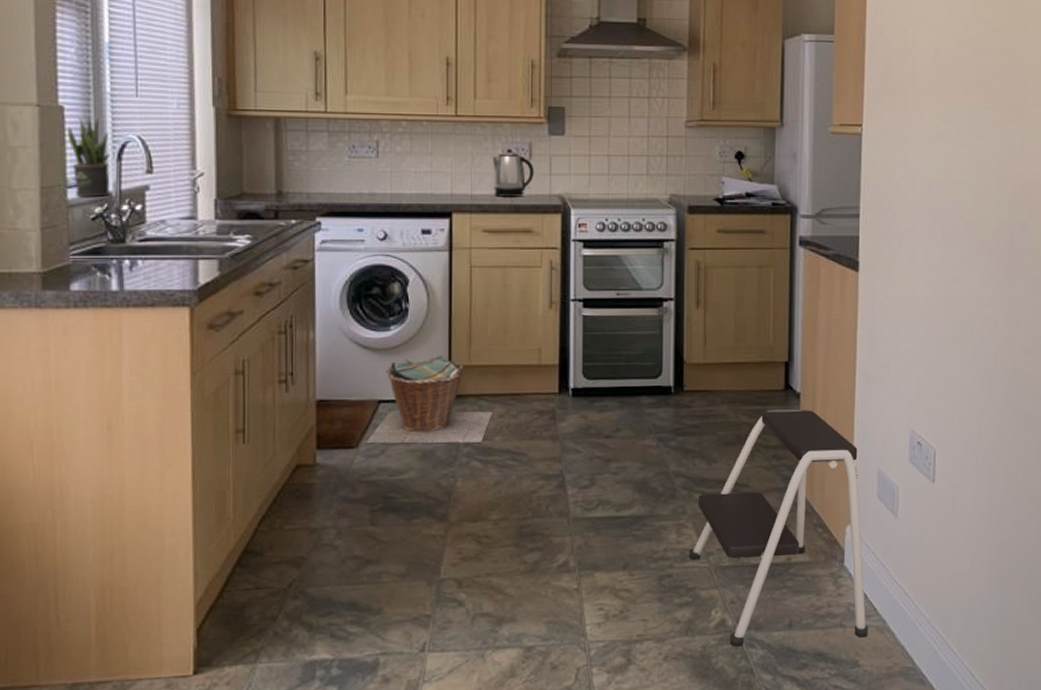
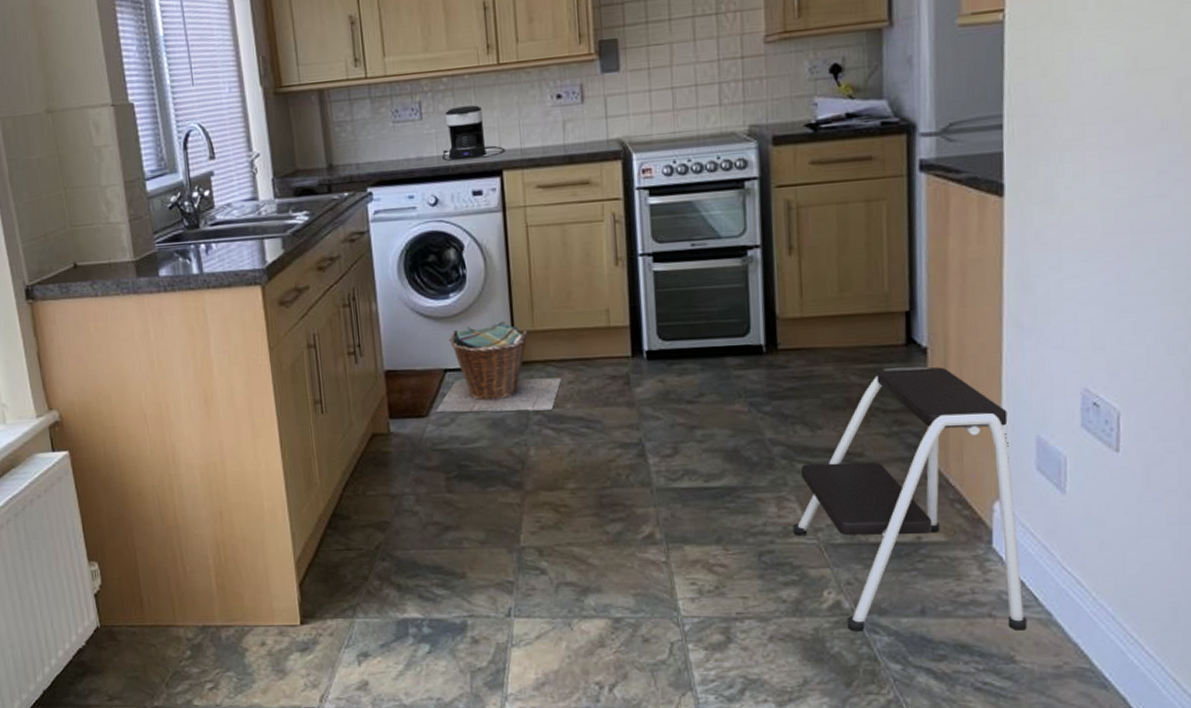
potted plant: present [67,116,111,197] -> none [139,109,181,188]
coffee maker: none [395,150,456,201] -> present [442,105,505,162]
kettle: present [492,152,534,197] -> none [541,97,588,149]

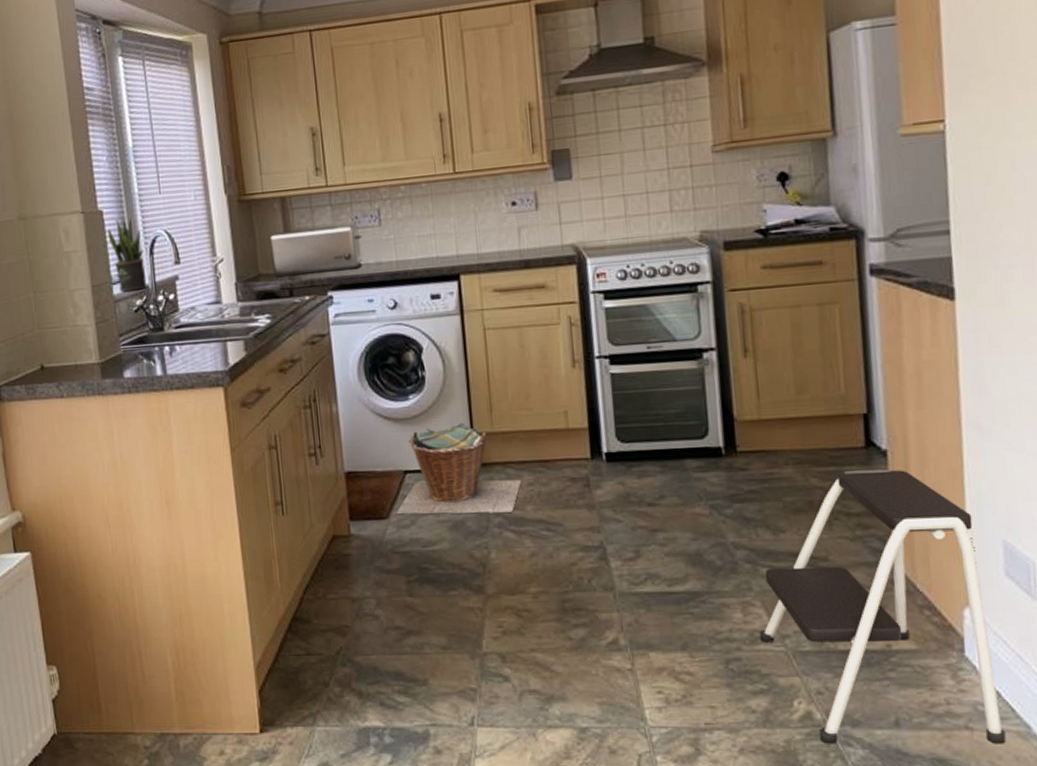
potted plant: none [139,109,181,188] -> present [107,216,147,292]
toaster: none [306,116,403,174] -> present [269,223,363,278]
coffee maker: present [442,105,505,162] -> none [401,212,462,267]

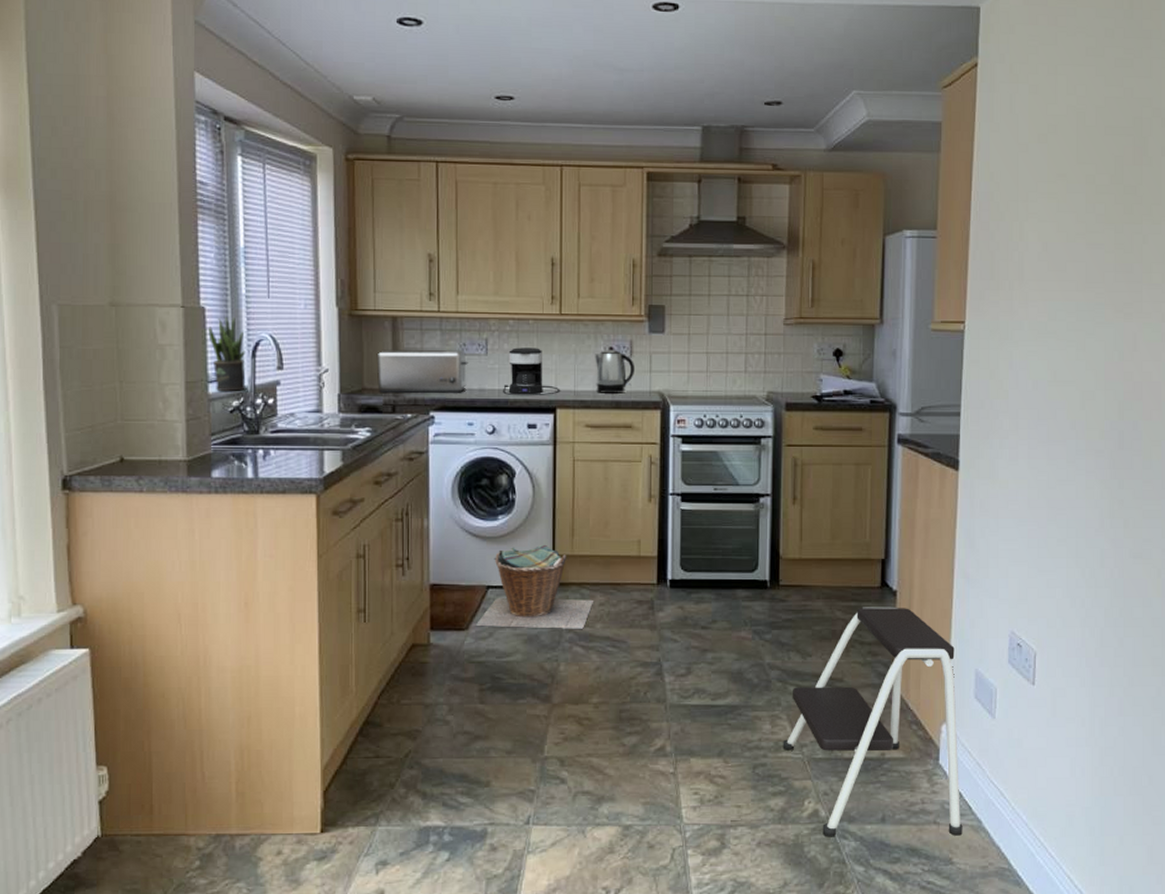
coffee maker: none [401,212,462,267] -> present [503,347,560,396]
kettle: none [496,204,542,254] -> present [595,350,634,393]

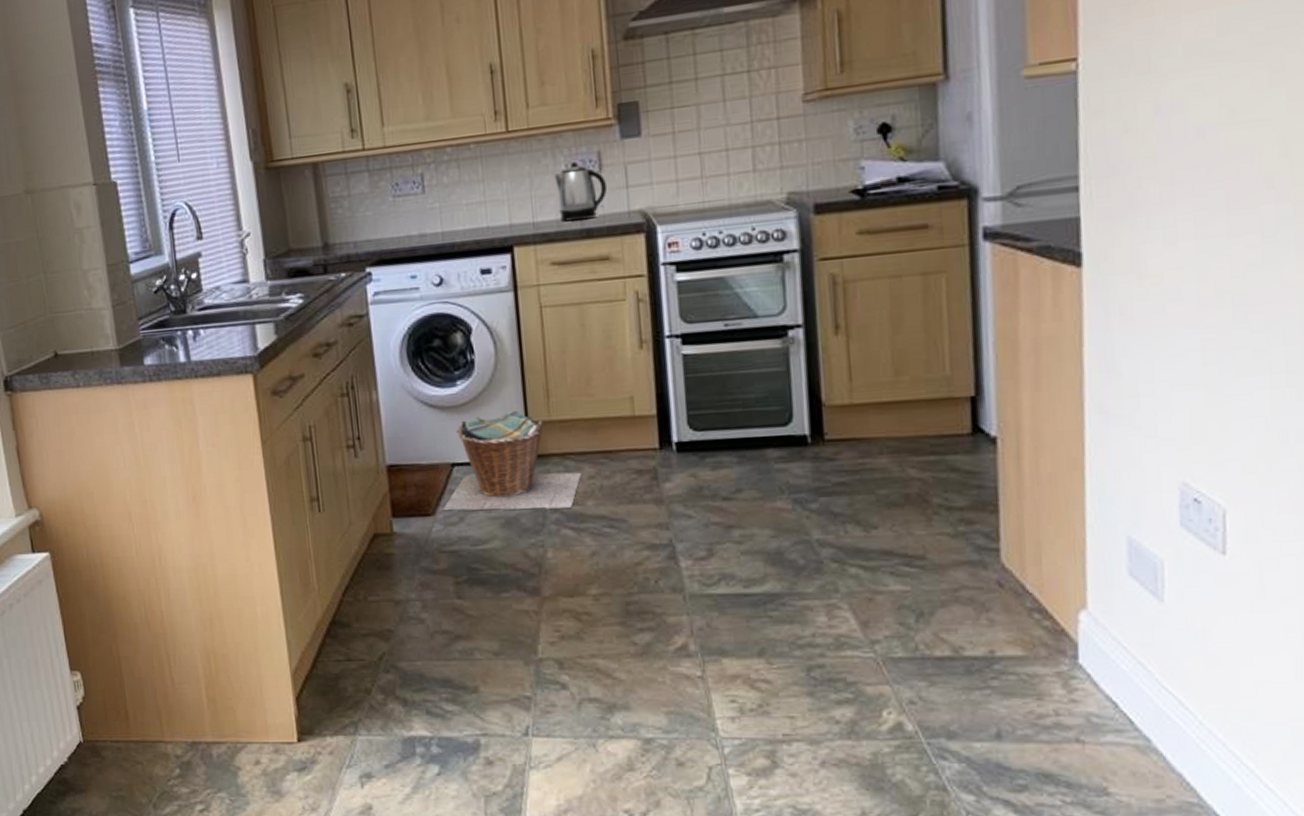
potted plant: present [208,316,246,391] -> none [122,187,167,271]
toaster: present [376,349,468,394] -> none [300,190,404,254]
coffee maker: present [503,347,560,396] -> none [447,176,516,238]
step stool: present [783,607,963,837] -> none [845,458,1122,758]

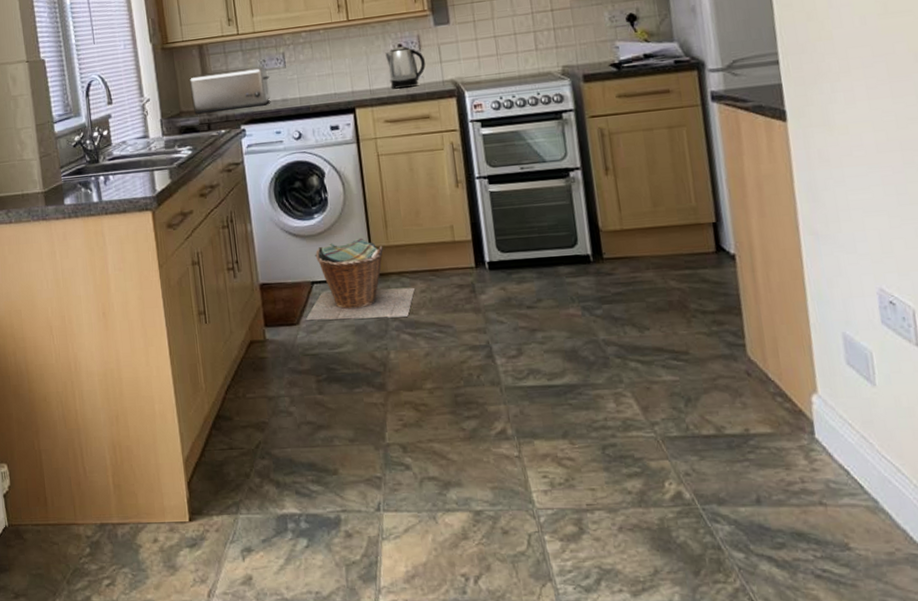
toaster: none [300,190,404,254] -> present [189,65,271,115]

